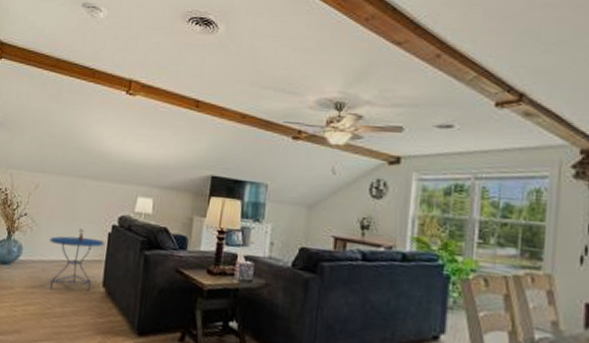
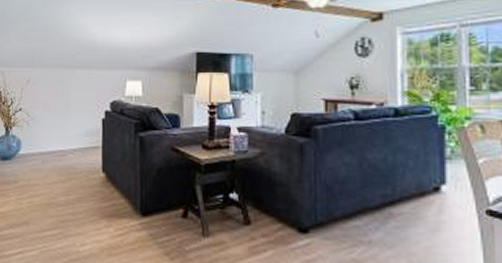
side table: present [49,229,105,291] -> none [46,118,99,180]

